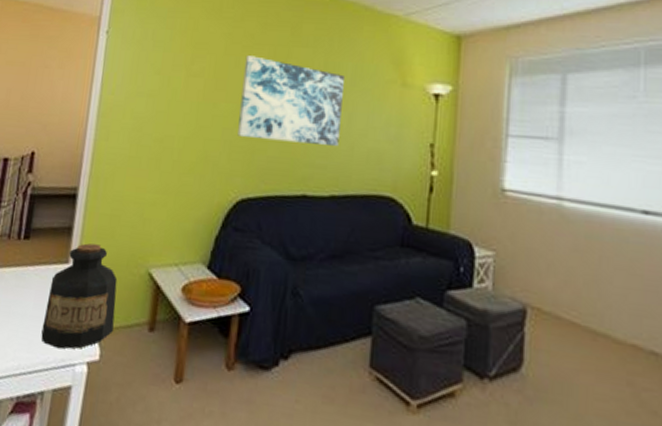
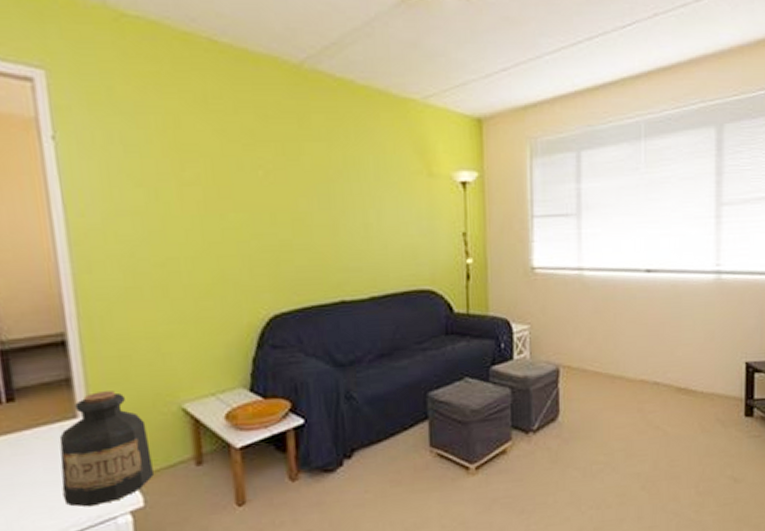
wall art: present [237,55,344,147] -> none [248,155,371,249]

